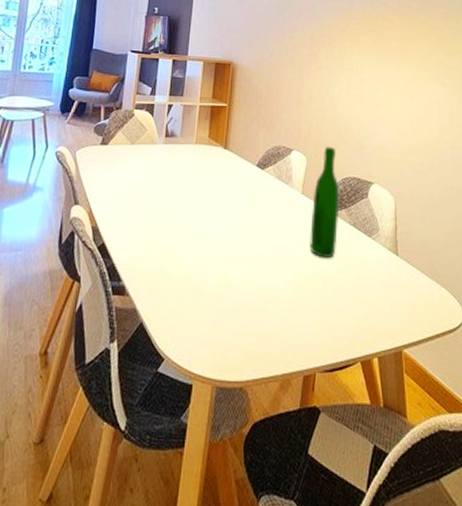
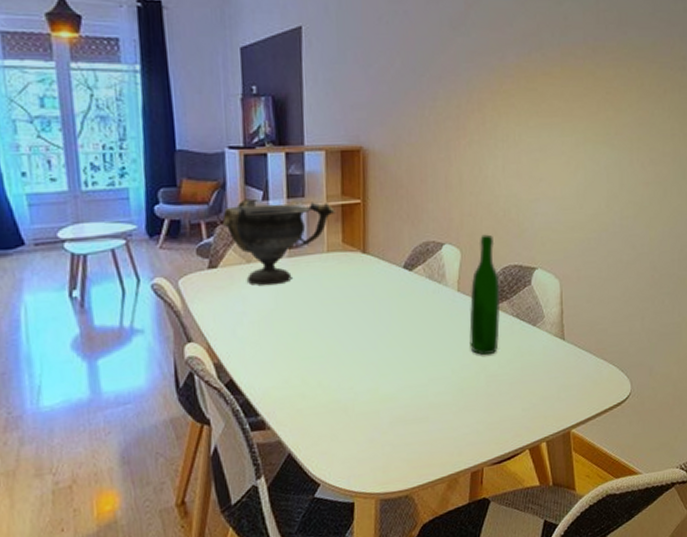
decorative bowl: none [117,92,206,166] -> present [223,198,335,286]

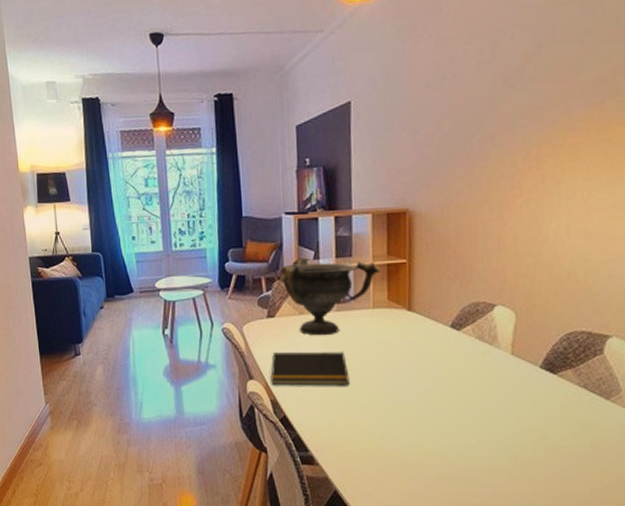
notepad: none [213,301,304,345] -> present [270,352,350,385]
wine bottle: present [469,234,500,356] -> none [525,297,564,425]

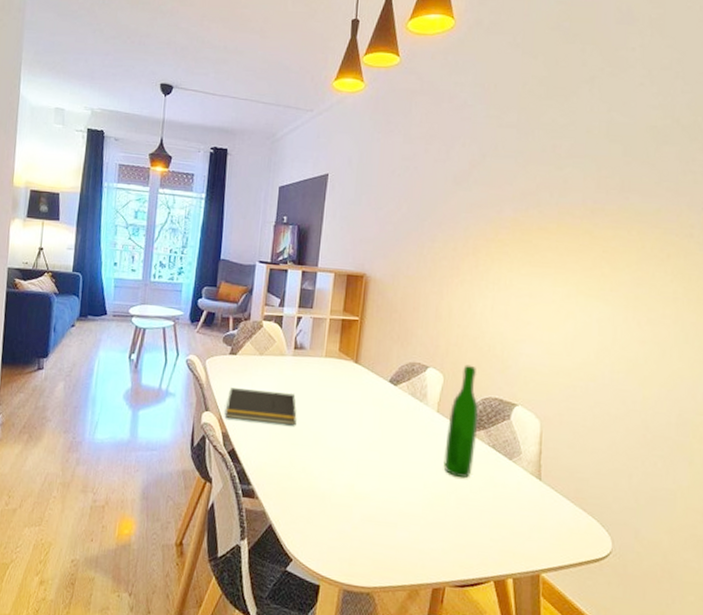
decorative bowl: present [279,258,381,336] -> none [246,303,336,378]
wine bottle: none [525,297,564,425] -> present [443,364,479,479]

